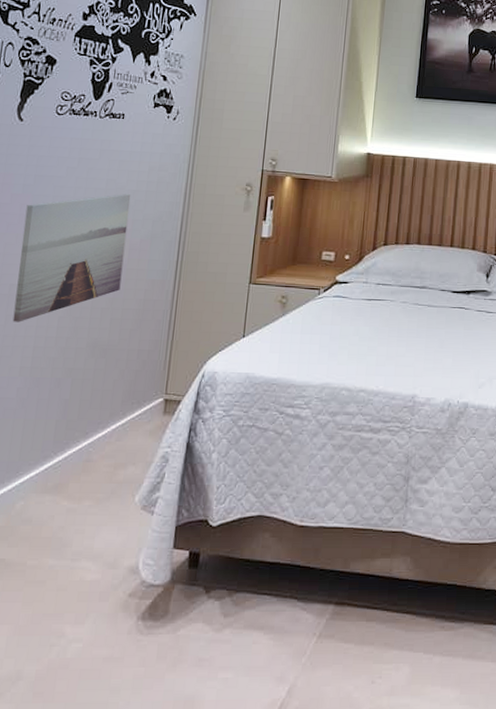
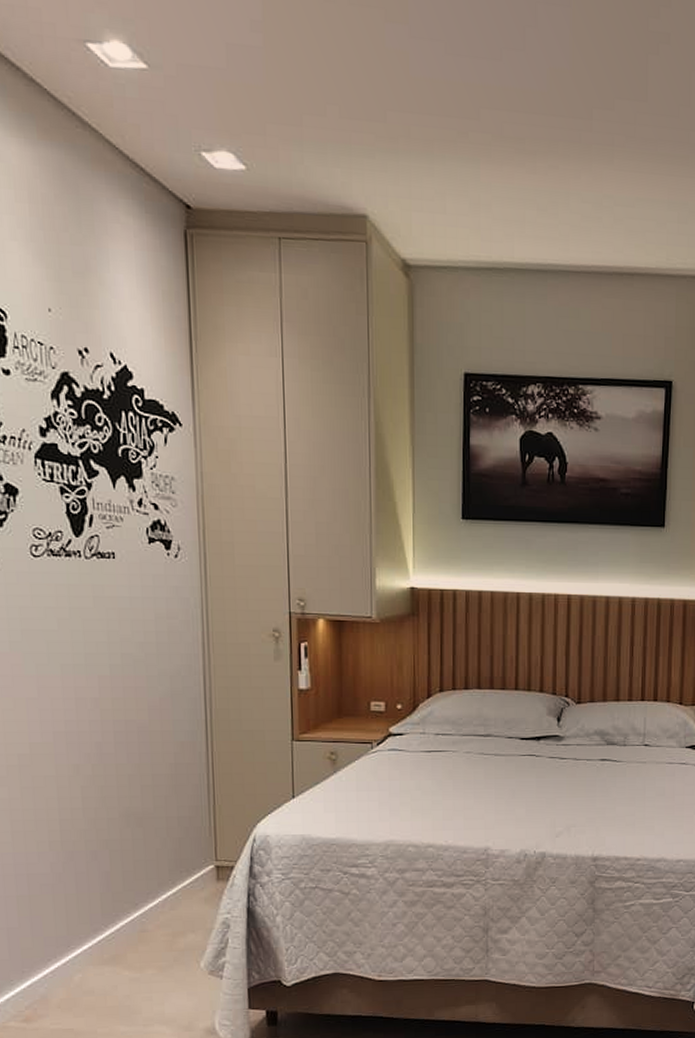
wall art: present [12,194,131,322] -> none [18,647,146,795]

